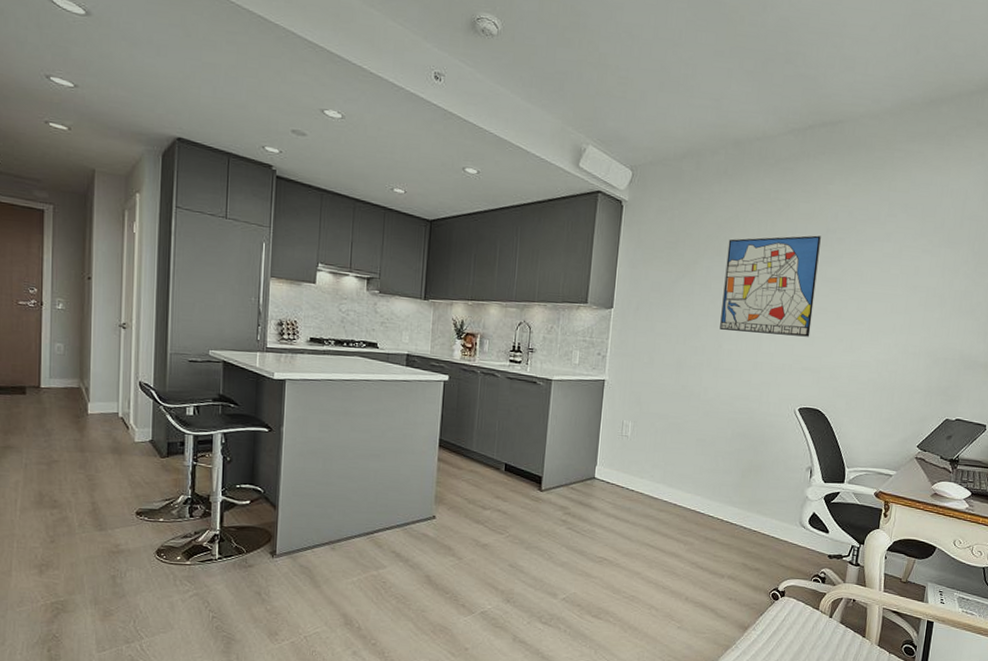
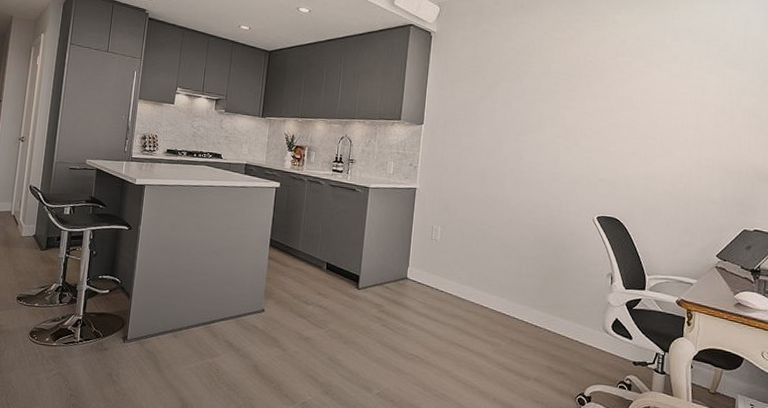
wall art: present [720,235,821,337] -> none [520,59,611,151]

